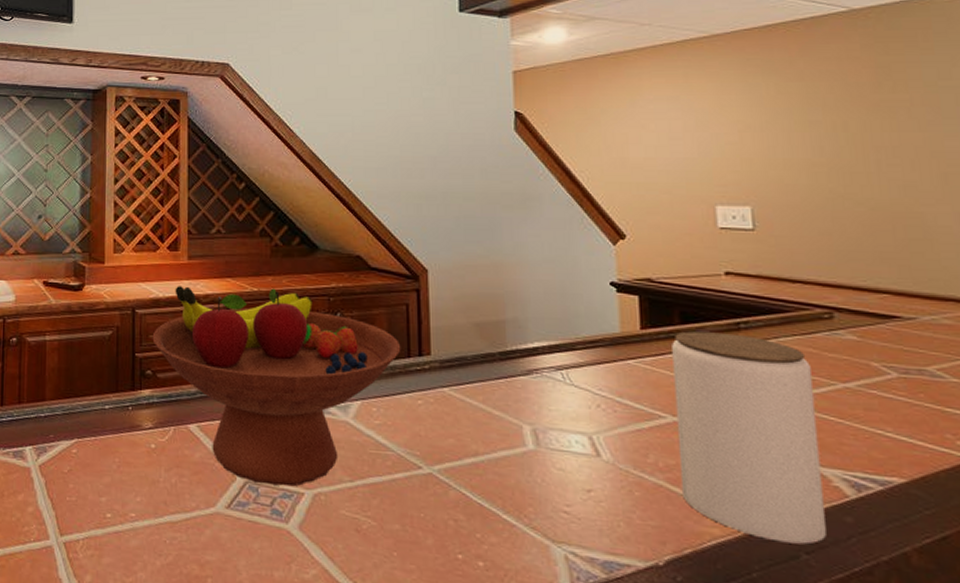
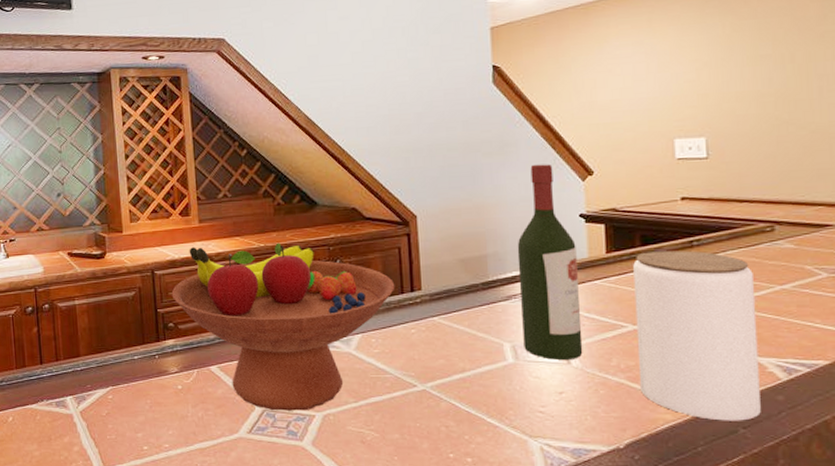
wine bottle: none [539,222,615,452] -> present [517,164,583,360]

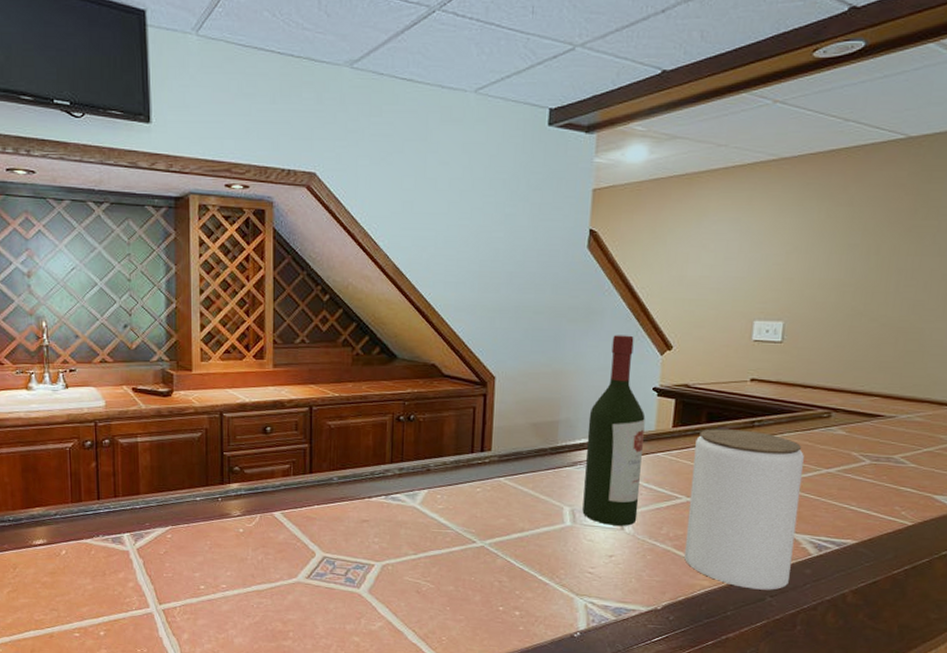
fruit bowl: present [171,242,395,411] -> none [239,392,466,560]

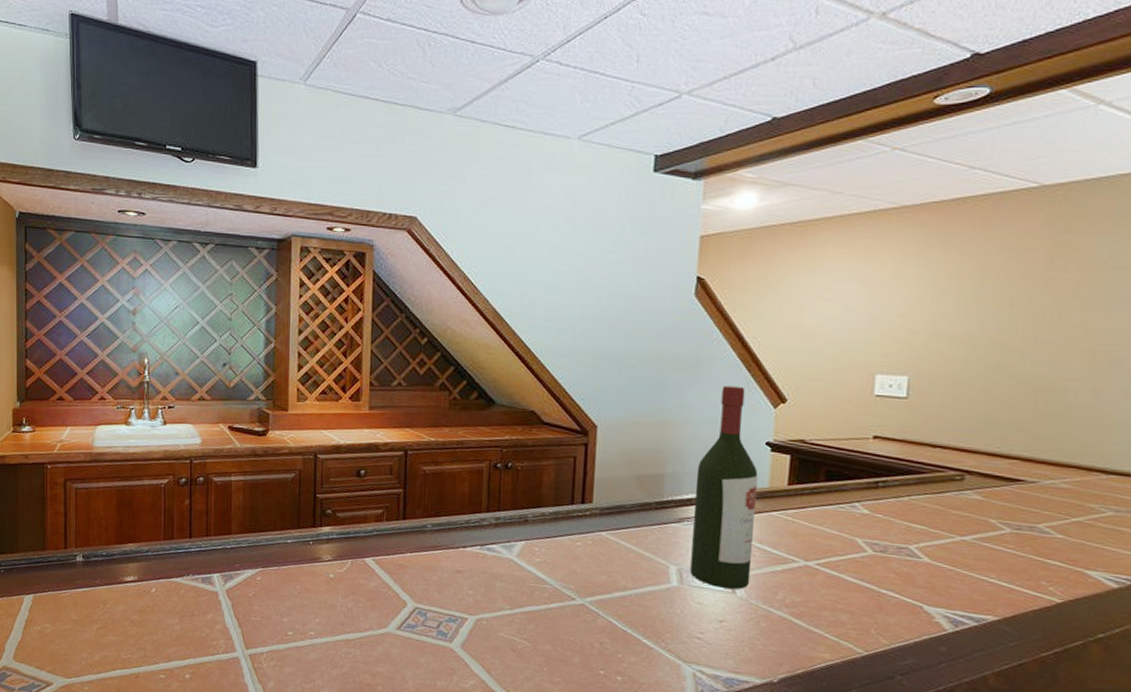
jar: present [684,429,804,590] -> none [803,488,935,668]

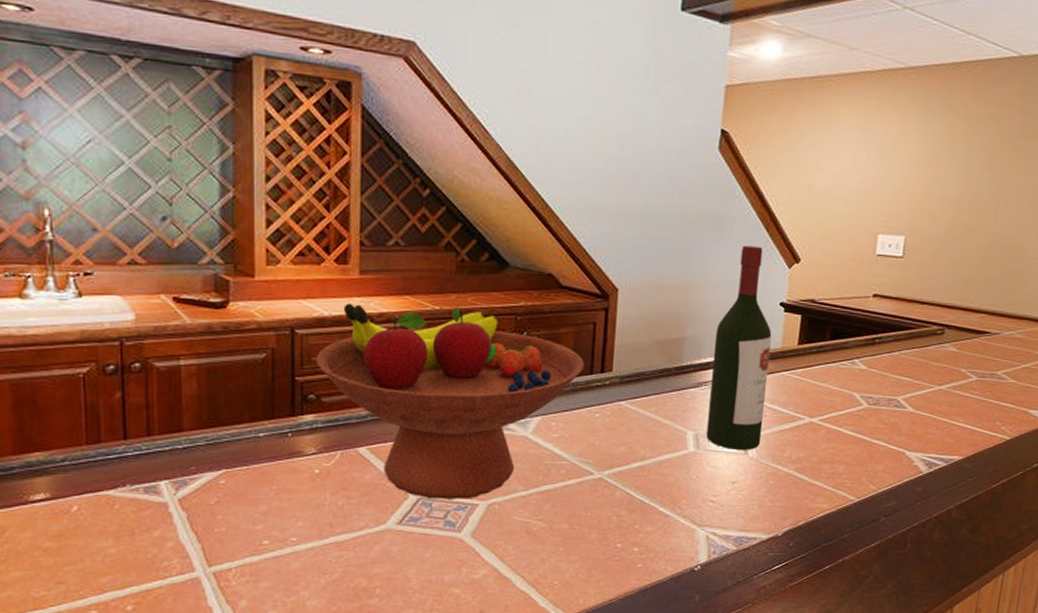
fruit bowl: none [333,434,566,613] -> present [315,303,585,499]

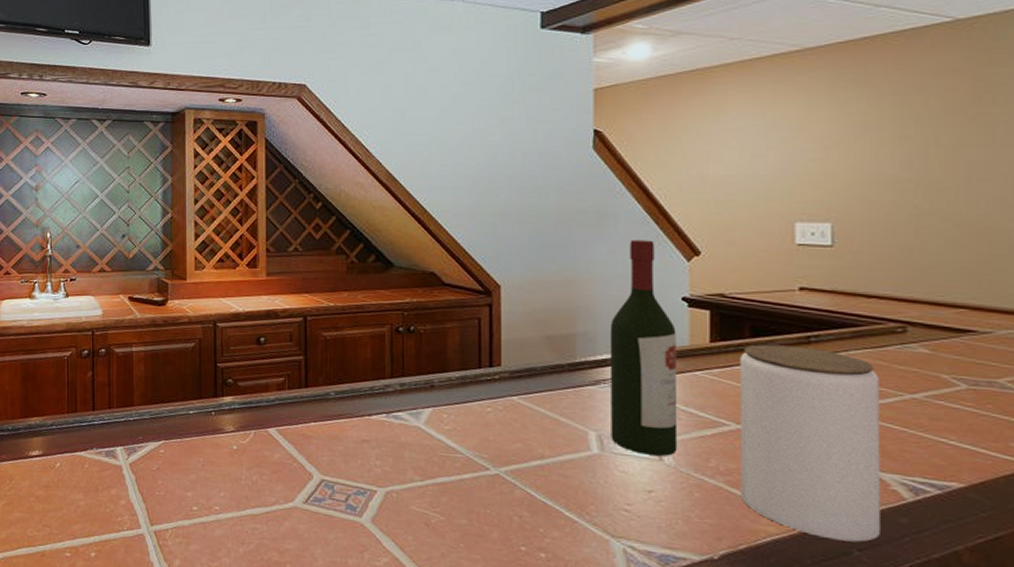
fruit bowl: present [315,303,585,499] -> none [233,301,473,485]
jar: none [806,346,919,510] -> present [740,344,880,542]

